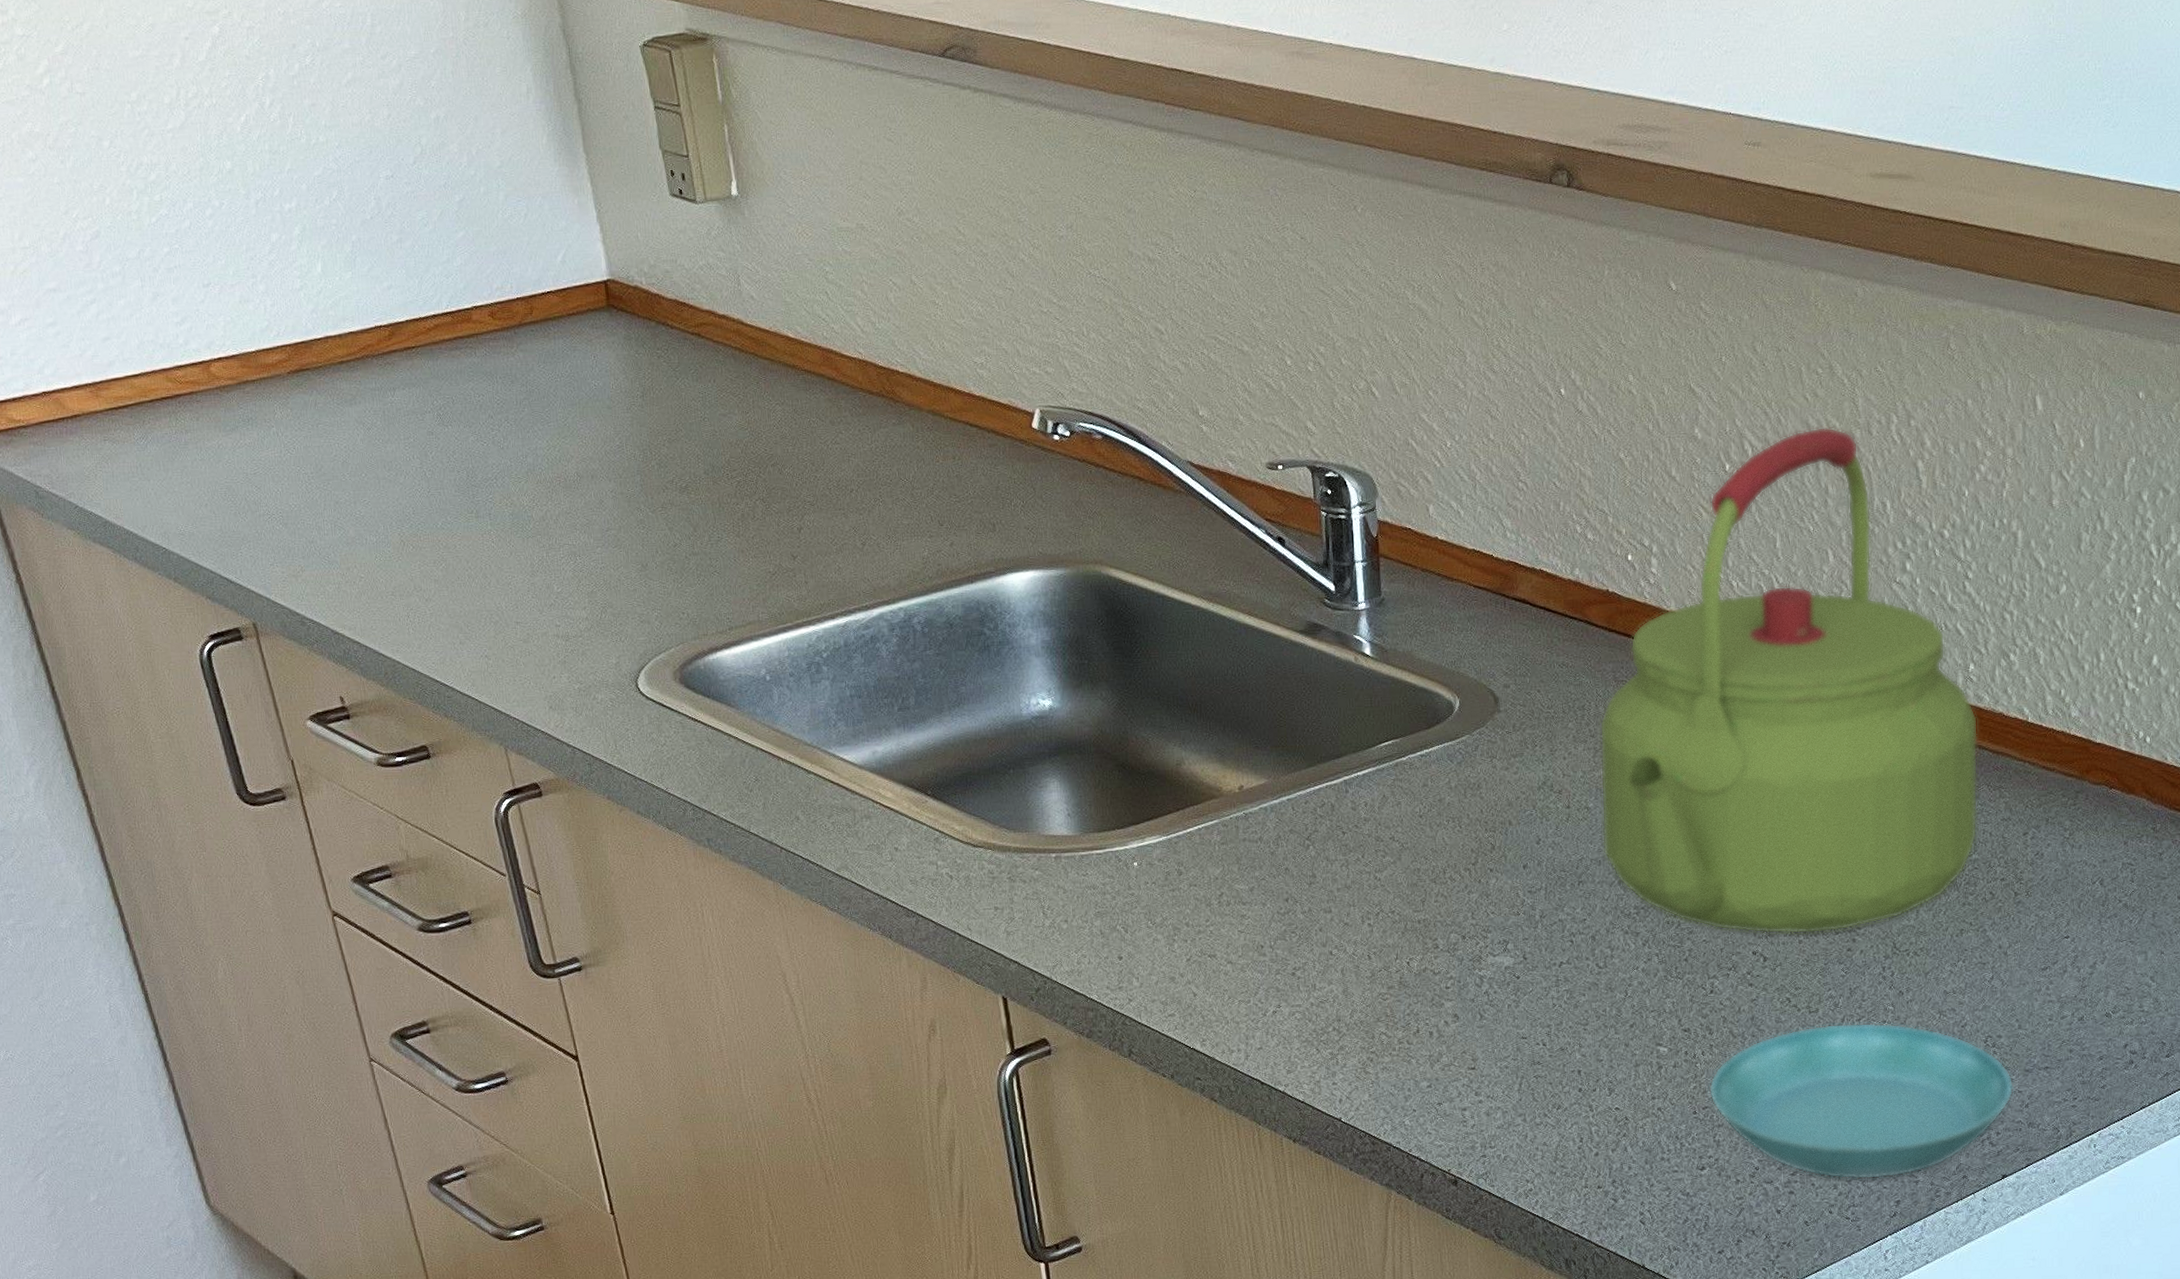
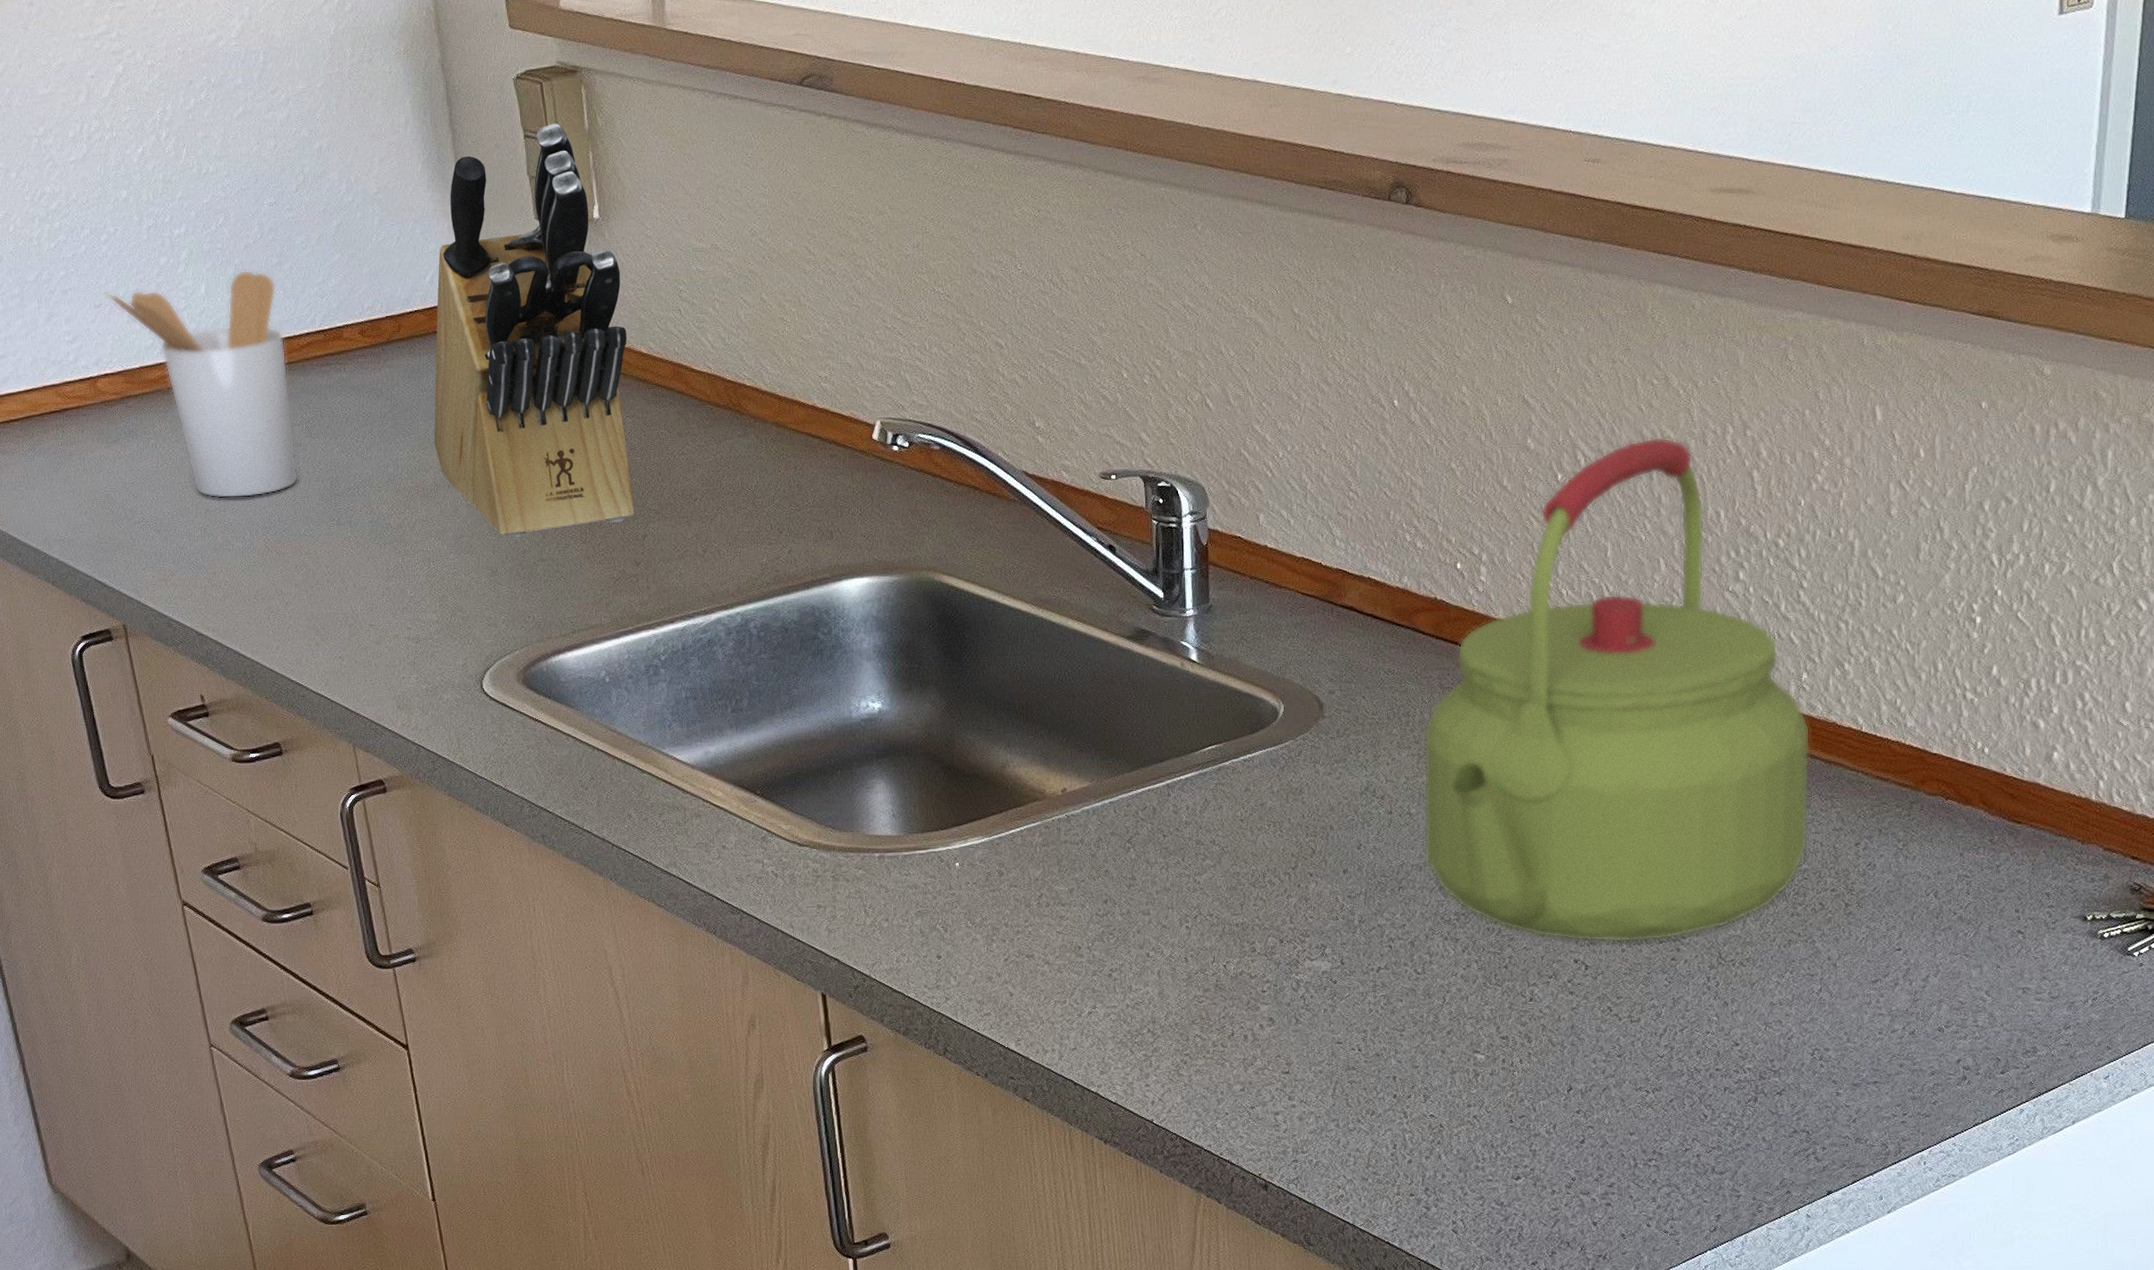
utensil holder: none [213,247,433,490] -> present [105,270,299,499]
knife block: none [569,94,789,530] -> present [434,123,635,537]
saucer: present [1708,1022,2015,1180] -> none [1525,1033,1842,1193]

